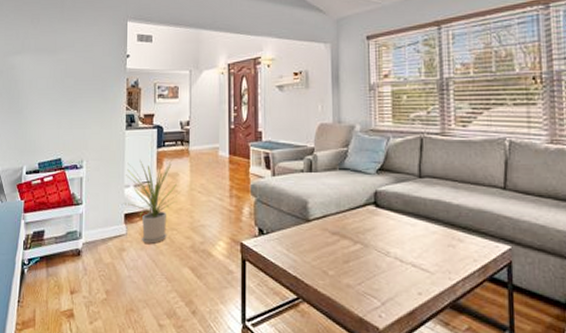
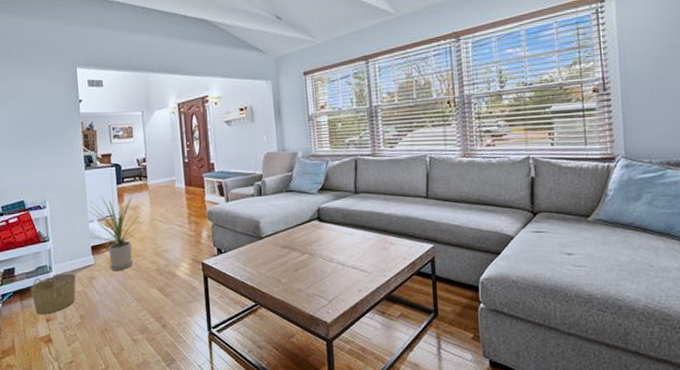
basket: none [57,242,106,286] -> present [30,274,77,315]

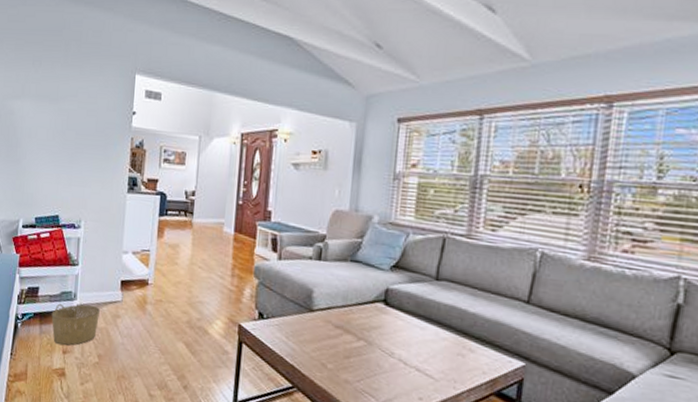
house plant: present [89,193,144,272] -> none [120,226,182,315]

